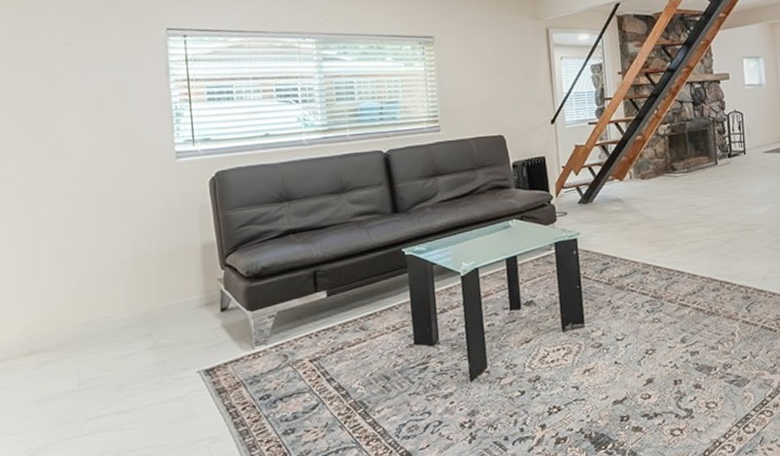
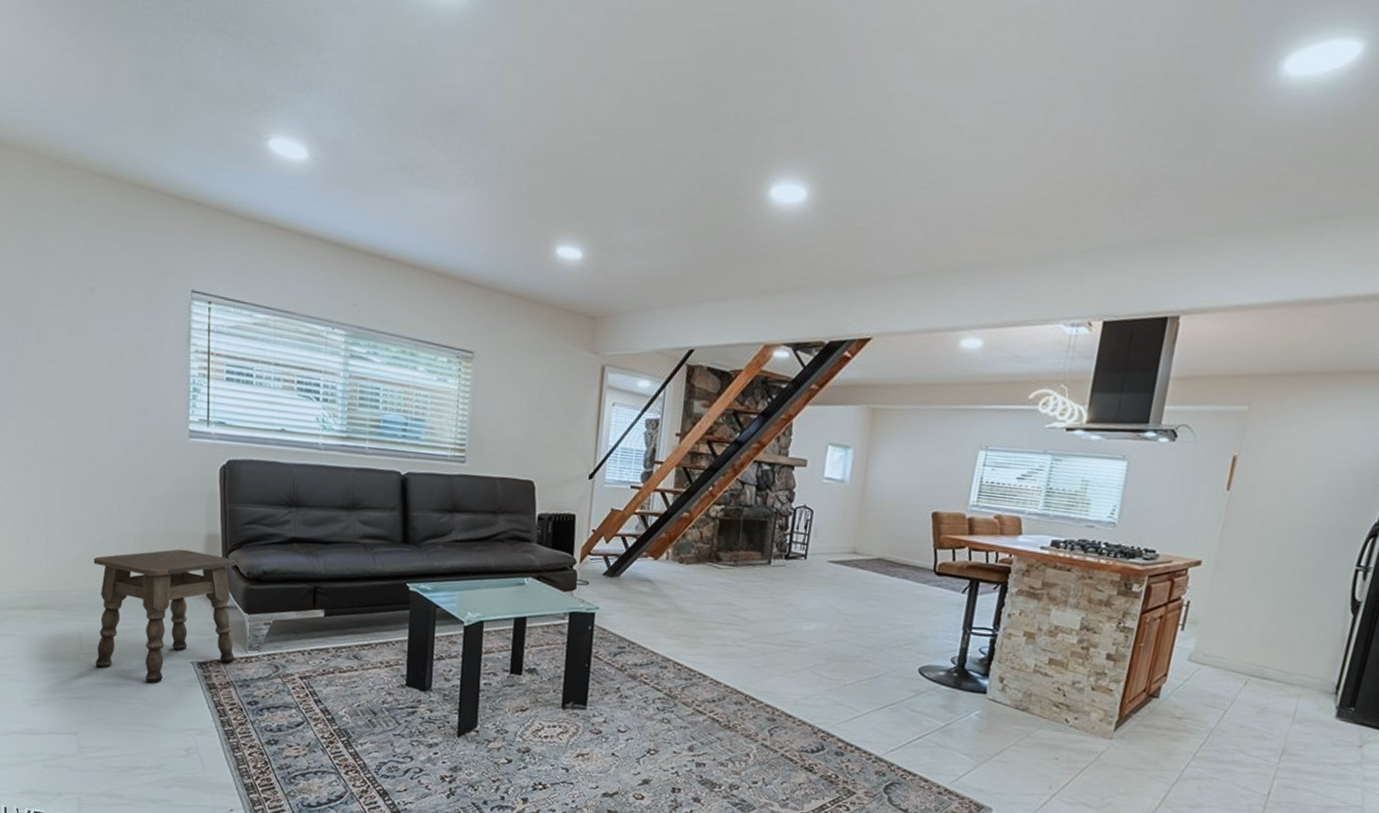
side table: none [86,261,242,404] -> present [93,549,237,684]

